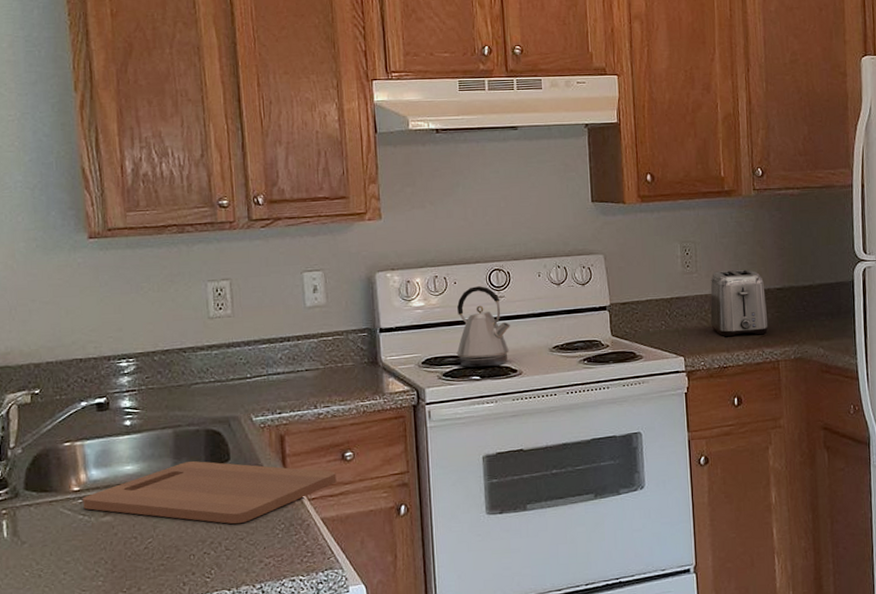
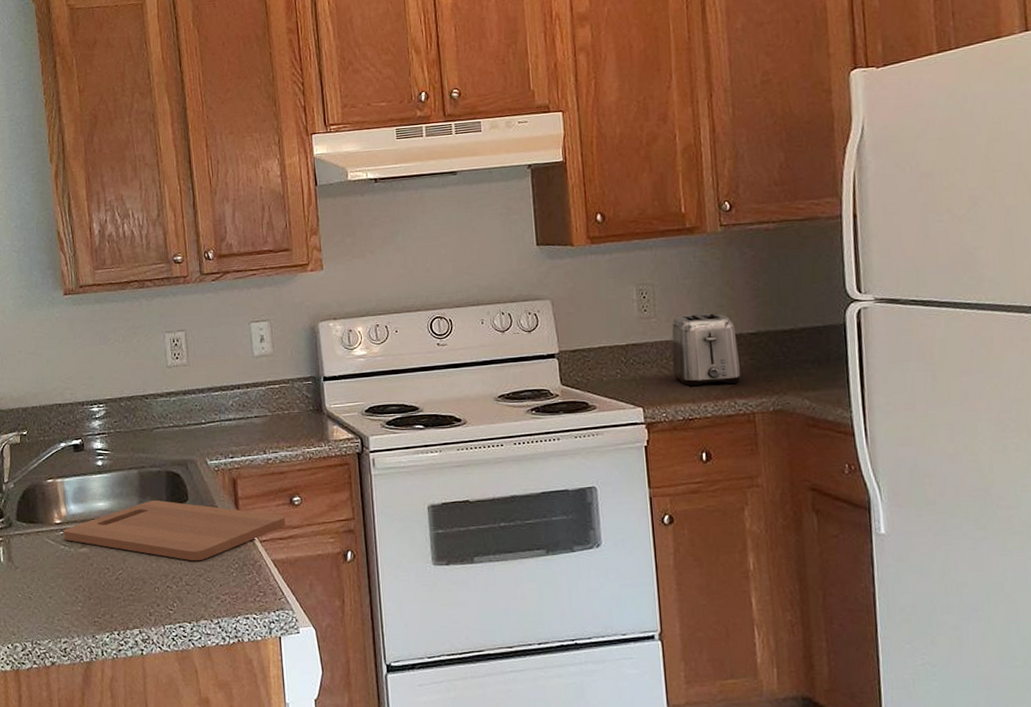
kettle: present [456,286,510,370] -> none [398,334,453,419]

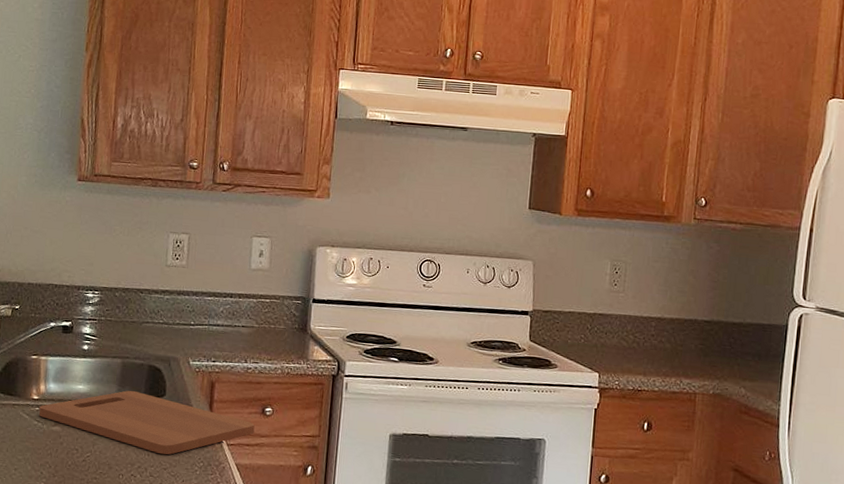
toaster: present [671,312,741,388] -> none [631,294,692,366]

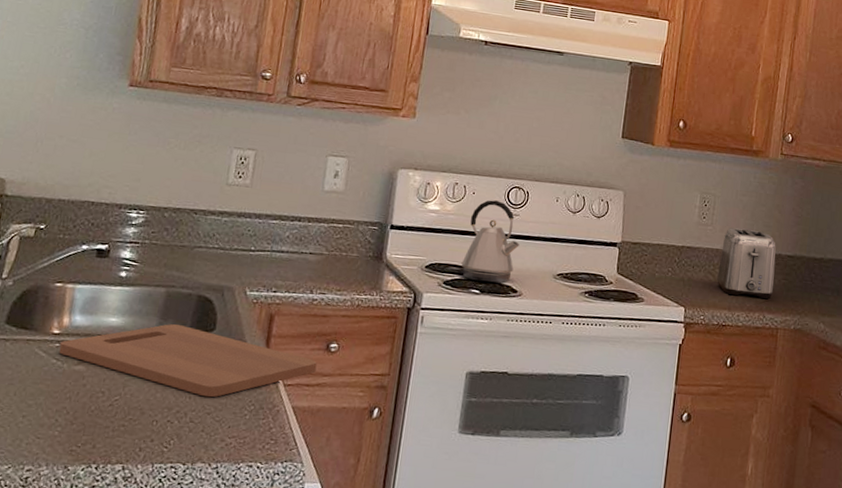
kettle: none [379,273,434,354] -> present [461,200,520,285]
toaster: none [631,294,692,366] -> present [717,227,776,301]

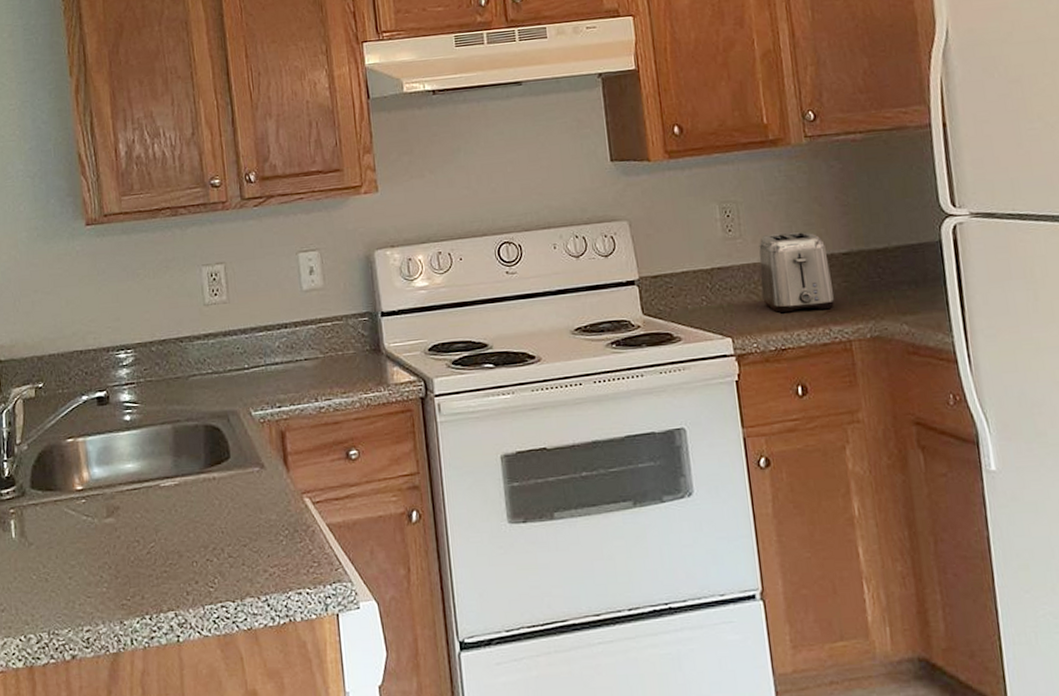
cutting board: present [58,324,317,398] -> none [86,459,342,529]
kettle: present [461,200,520,285] -> none [463,261,525,357]

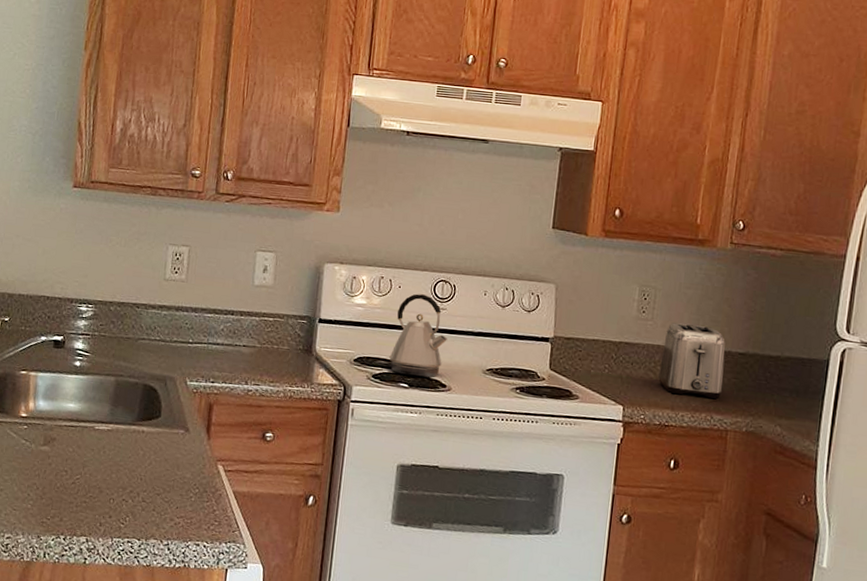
kettle: none [463,261,525,357] -> present [389,294,447,380]

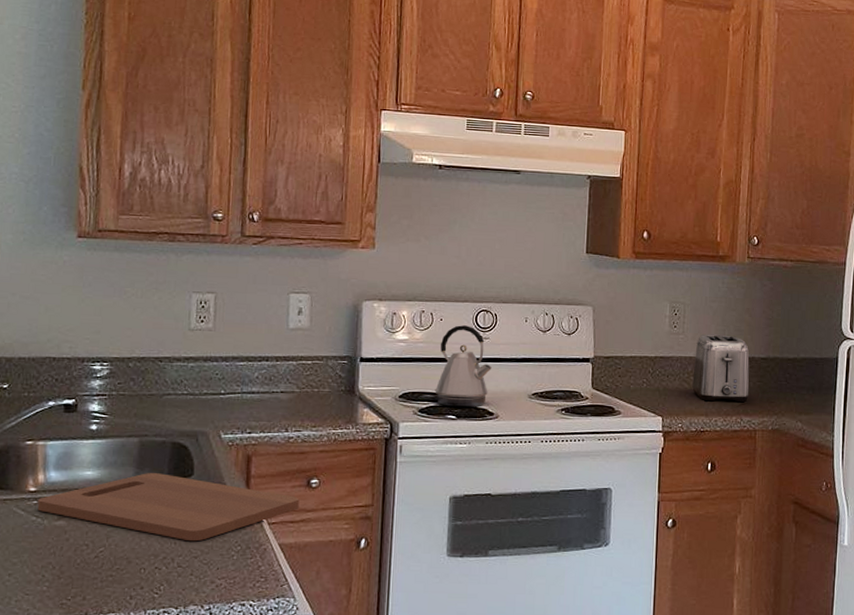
cutting board: none [27,410,254,480] -> present [37,473,300,542]

